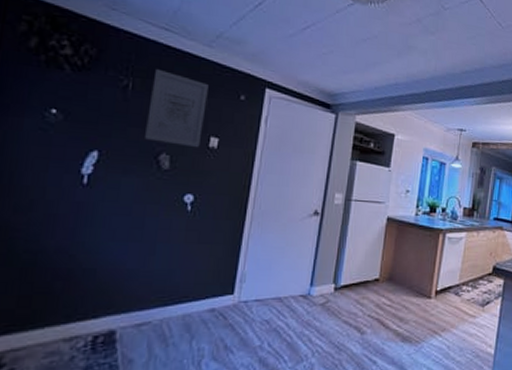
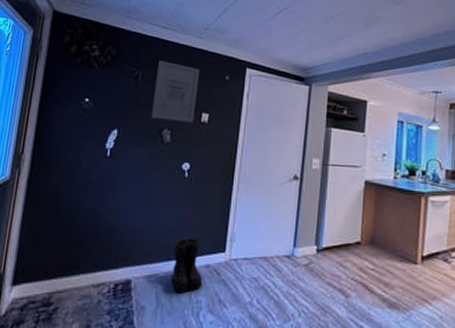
boots: none [167,279,208,342] -> present [171,237,204,294]

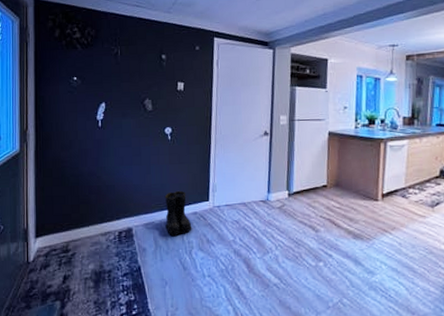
wall art: present [151,60,200,123] -> none [133,36,172,92]

